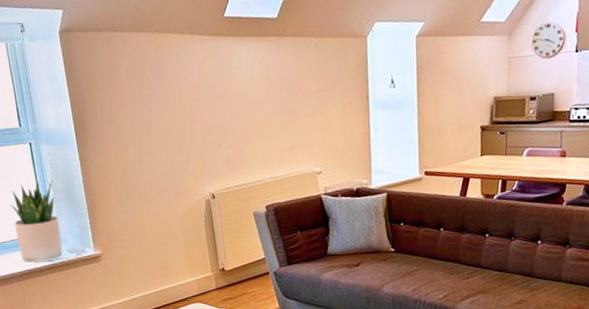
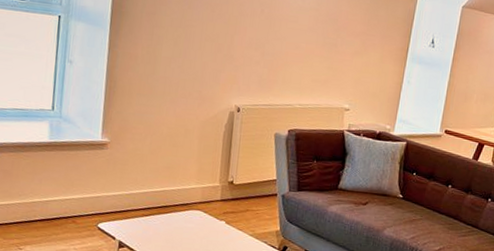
planter: present [10,179,62,263] -> none [19,55,75,138]

